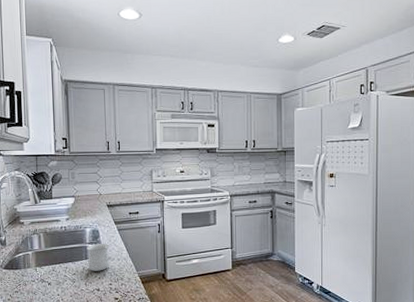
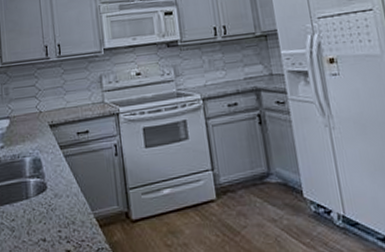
mug: present [86,244,110,271] -> none [27,176,56,215]

